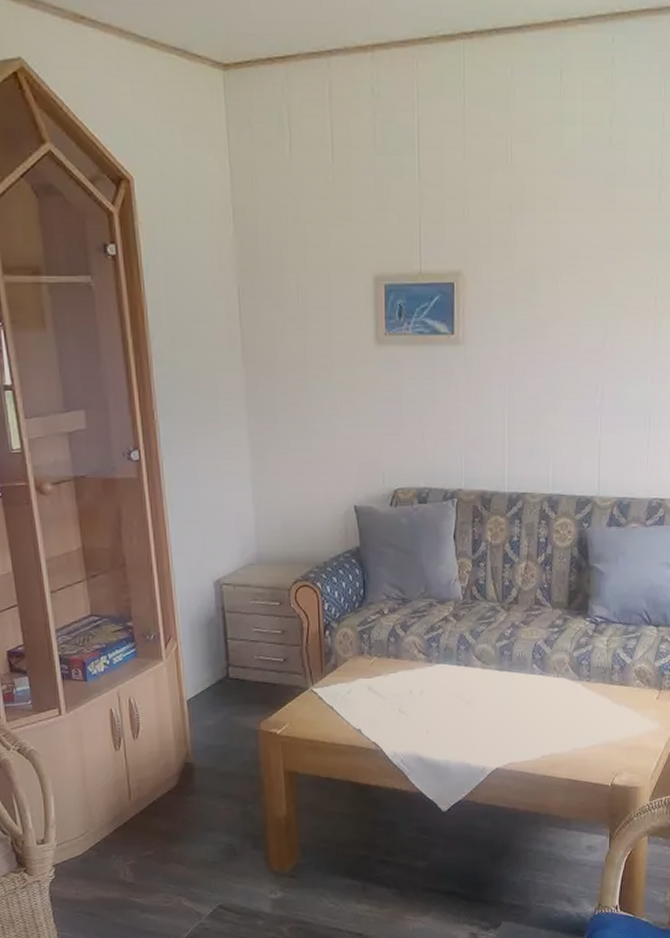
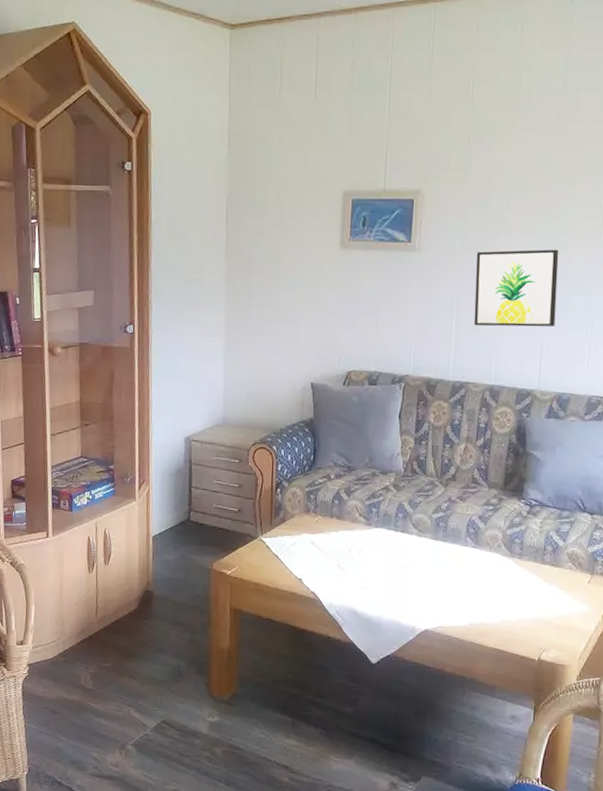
wall art: none [525,336,613,429] -> present [473,249,559,327]

